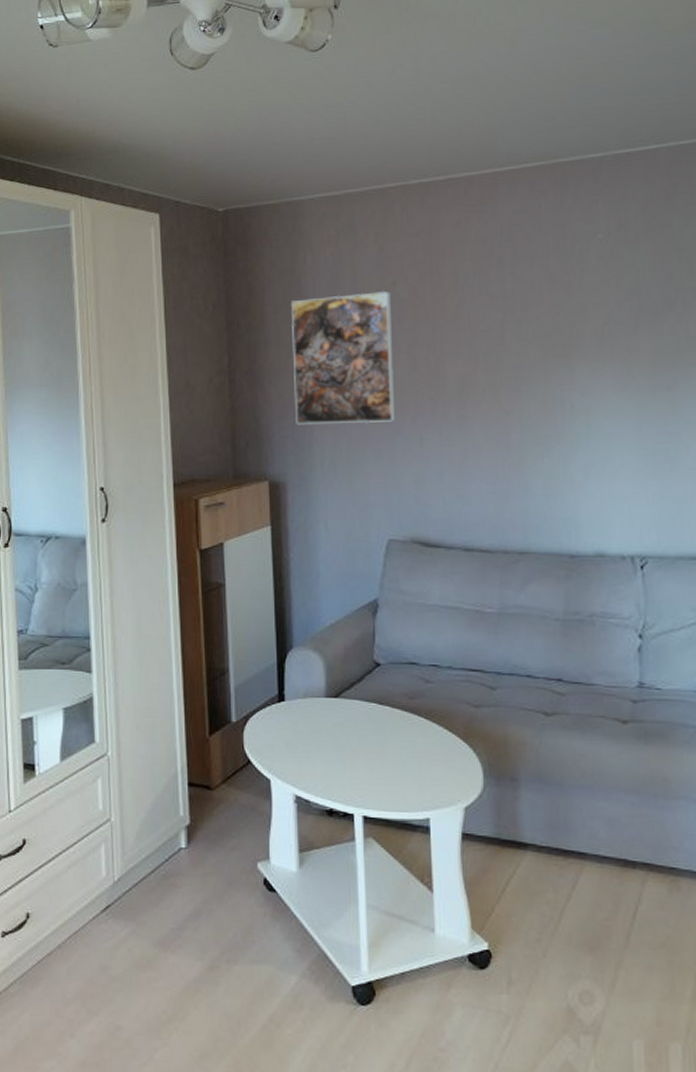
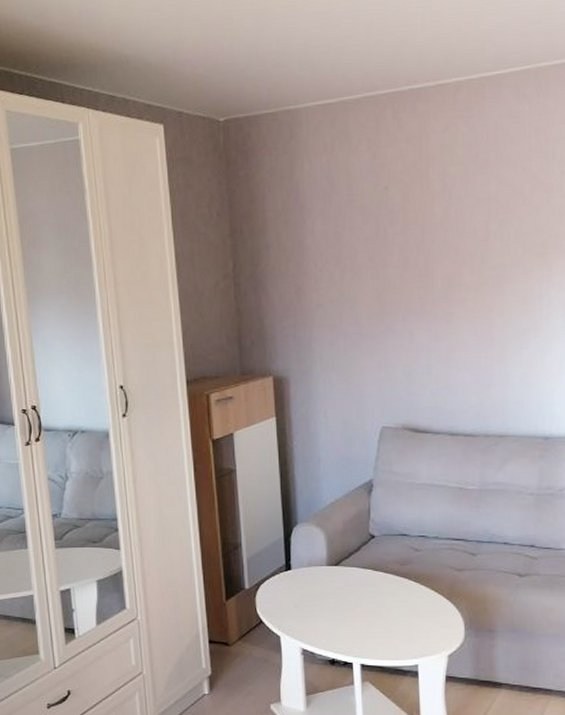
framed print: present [292,291,396,425] -> none [291,196,388,325]

